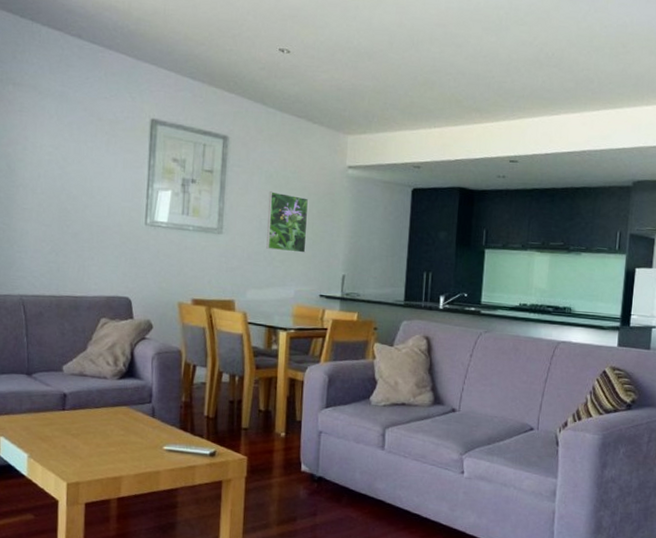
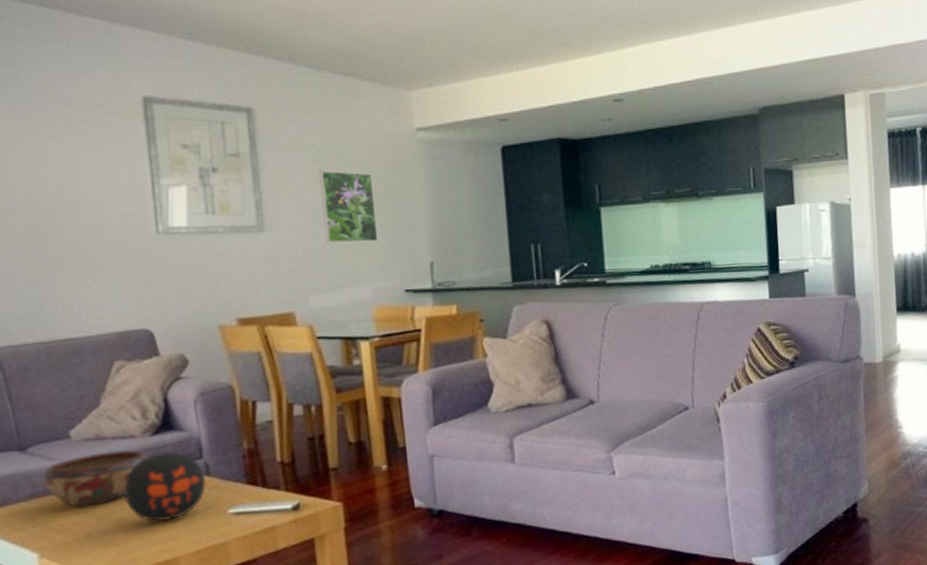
decorative bowl: none [40,386,114,426] -> present [43,450,149,507]
decorative ball: none [93,393,152,447] -> present [124,451,207,522]

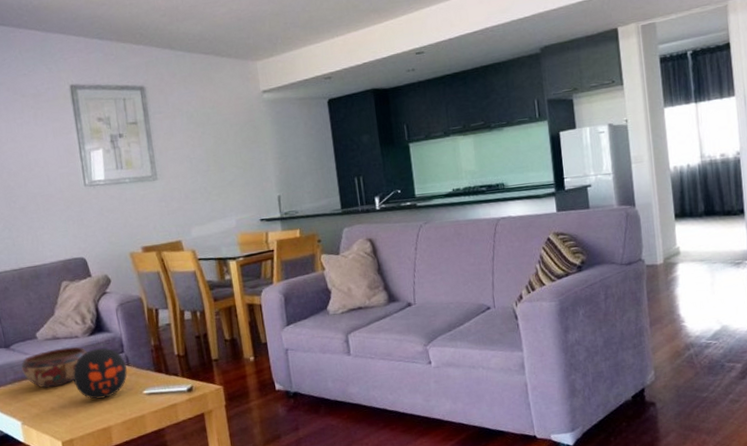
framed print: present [318,170,379,243] -> none [193,129,239,186]

